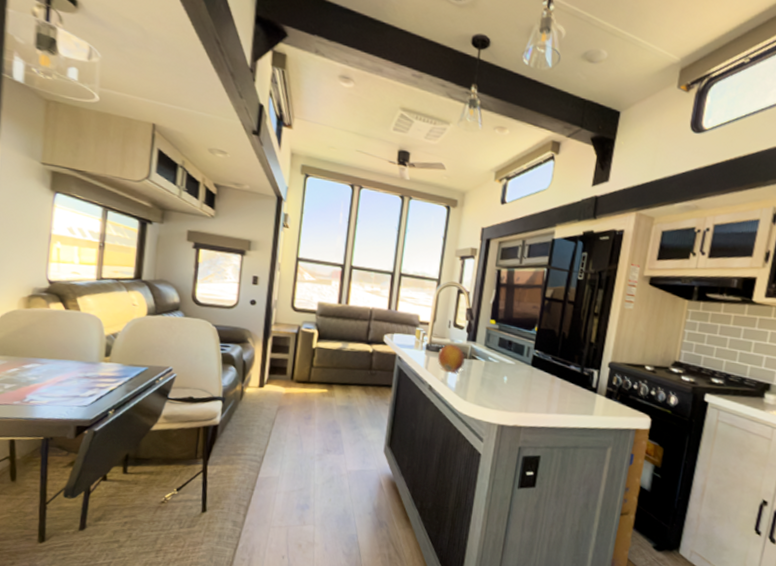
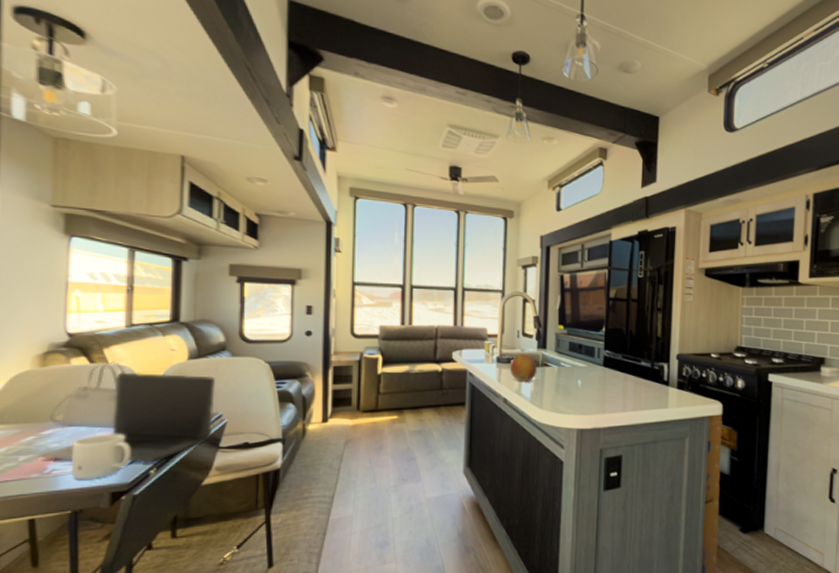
laptop computer: none [20,320,169,404] -> present [38,372,216,463]
handbag: none [30,310,95,370] -> present [49,361,127,429]
mug: none [45,373,95,413] -> present [71,434,132,481]

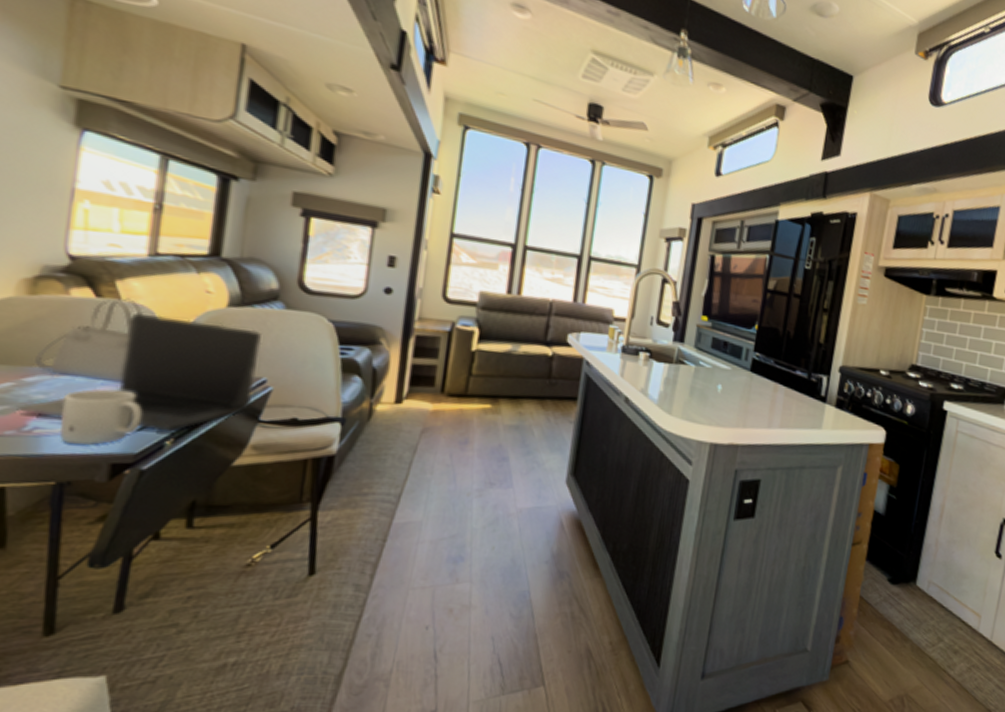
fruit: present [509,354,537,382] -> none [636,345,670,380]

